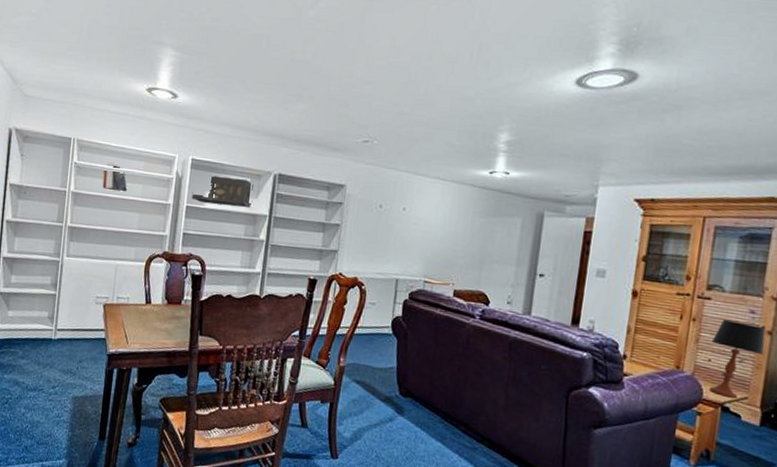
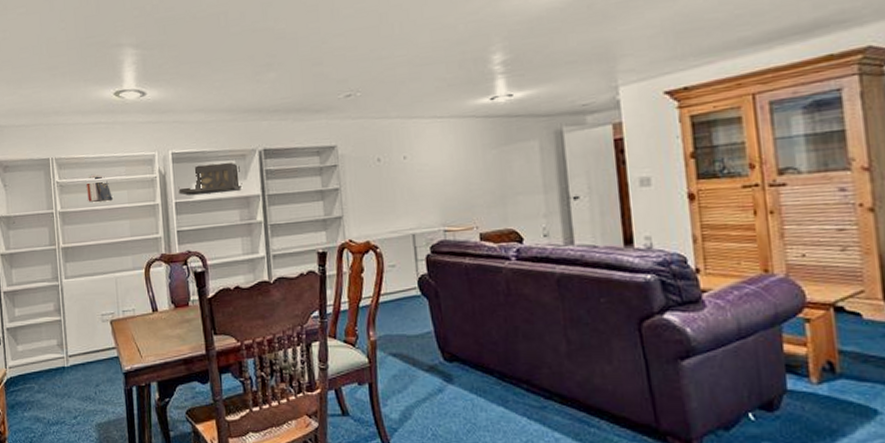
table lamp: present [709,319,766,398] -> none [799,204,871,295]

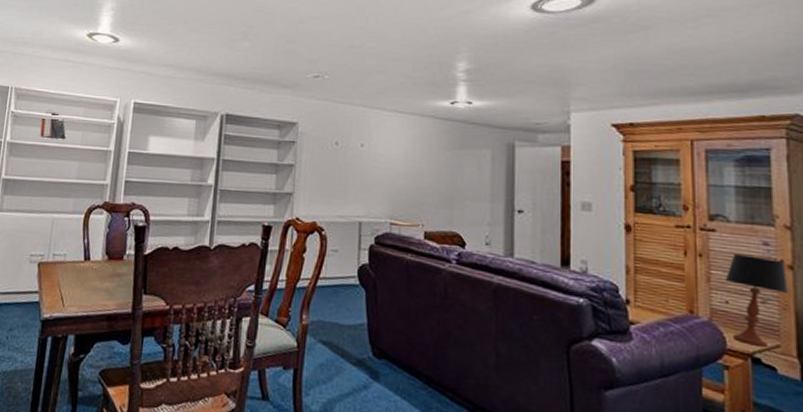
decorative box: present [178,162,242,196] -> none [134,119,199,152]
table lamp: none [799,204,871,295] -> present [724,253,789,347]

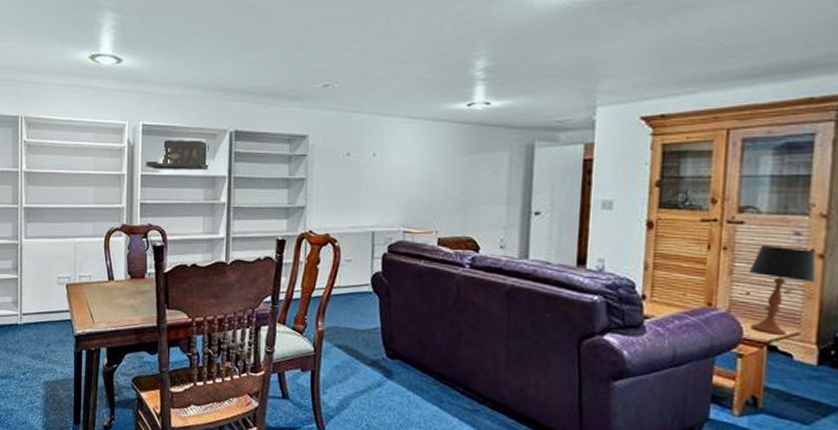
books: present [40,109,66,140] -> none [54,137,79,167]
decorative box: none [134,119,199,152] -> present [145,140,209,171]

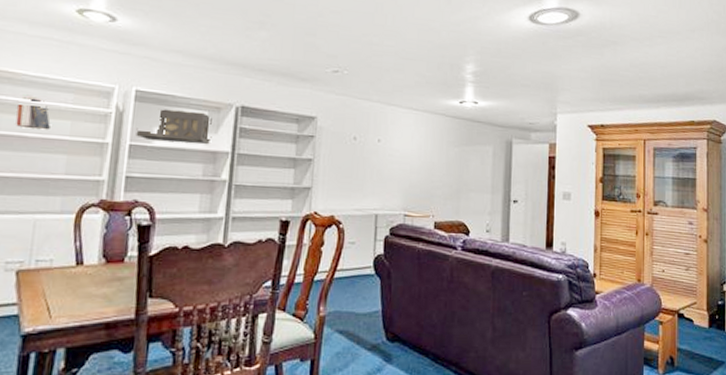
books: none [54,137,79,167] -> present [16,94,50,130]
table lamp: present [748,244,816,335] -> none [662,231,704,304]

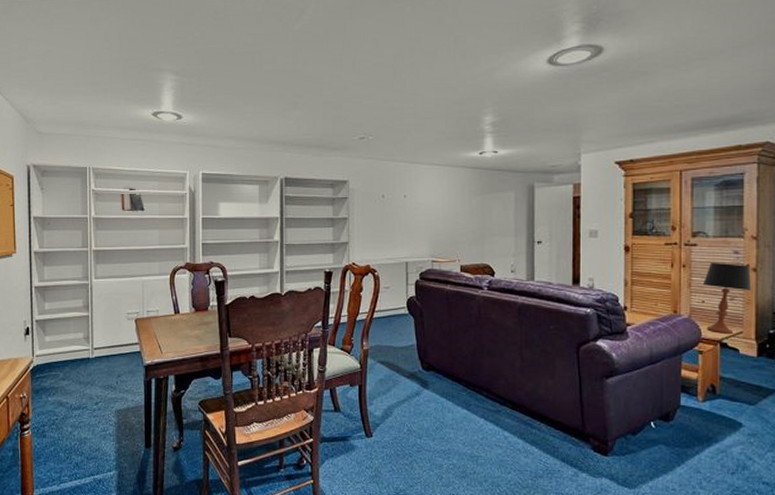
decorative box: present [136,109,212,145] -> none [206,186,263,214]
table lamp: none [662,231,704,304] -> present [702,262,752,334]

